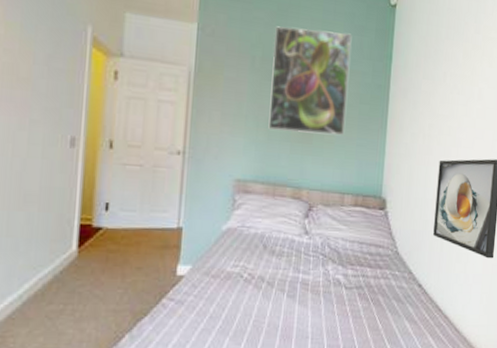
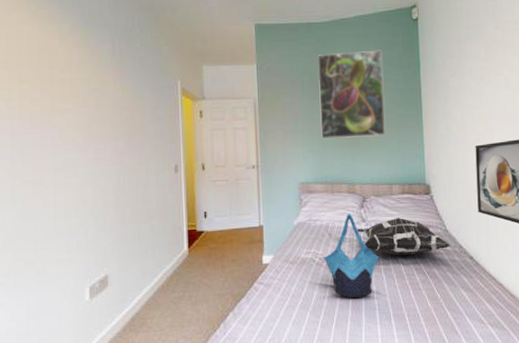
tote bag: none [253,222,321,325] -> present [323,213,380,299]
decorative pillow: none [298,233,400,277] -> present [358,218,451,255]

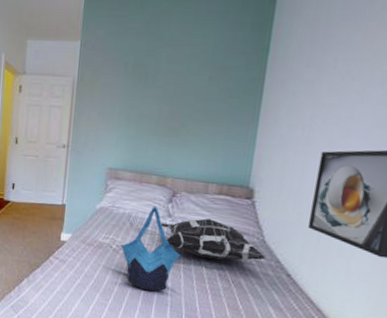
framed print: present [317,50,385,139] -> none [138,31,225,129]

